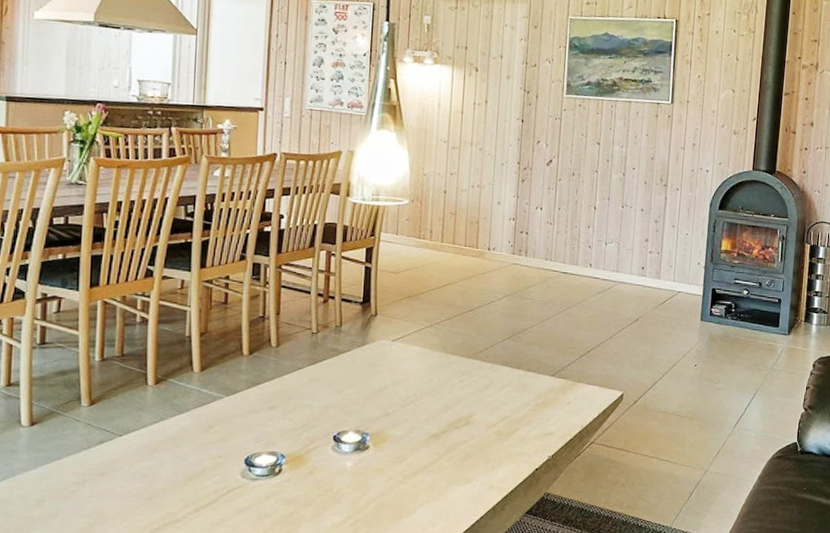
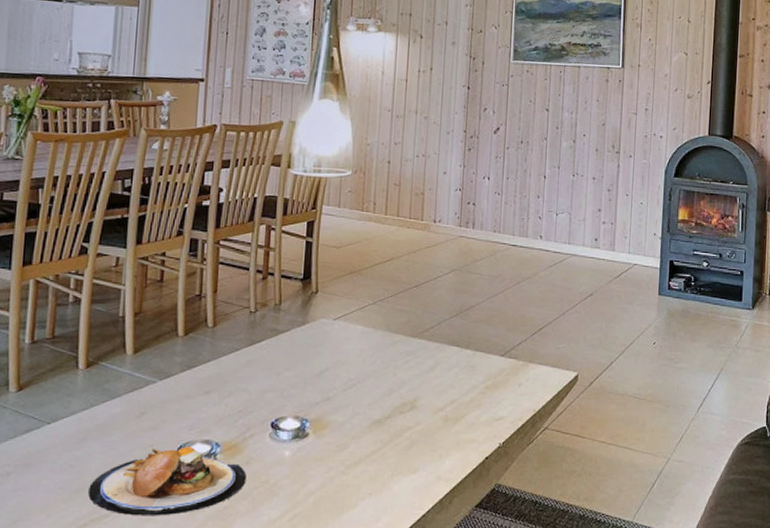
plate: none [161,457,311,521] -> present [88,446,247,516]

